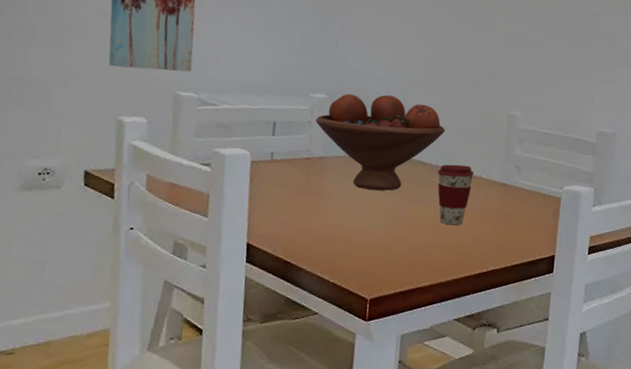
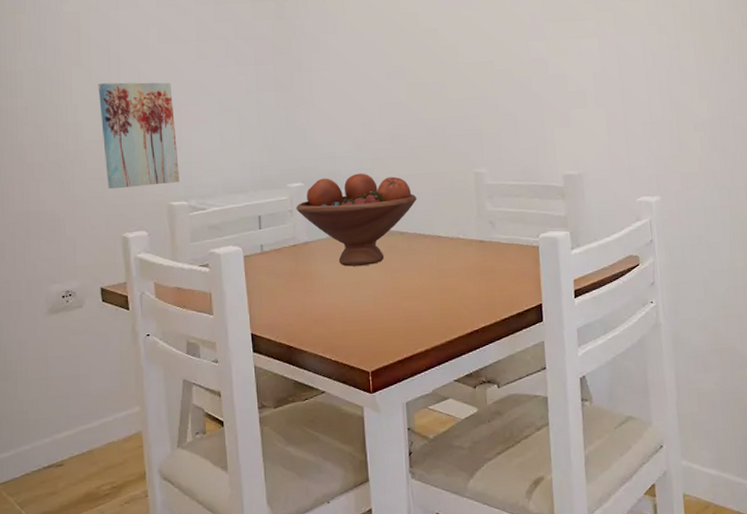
coffee cup: present [437,164,474,226] -> none [415,228,451,289]

